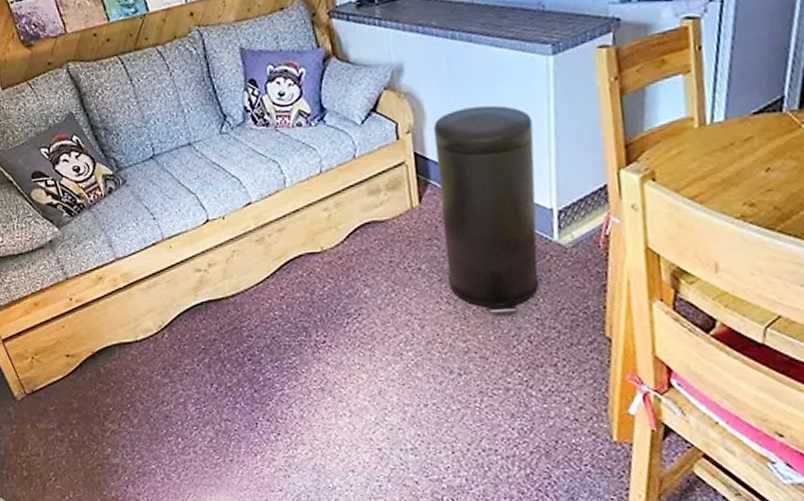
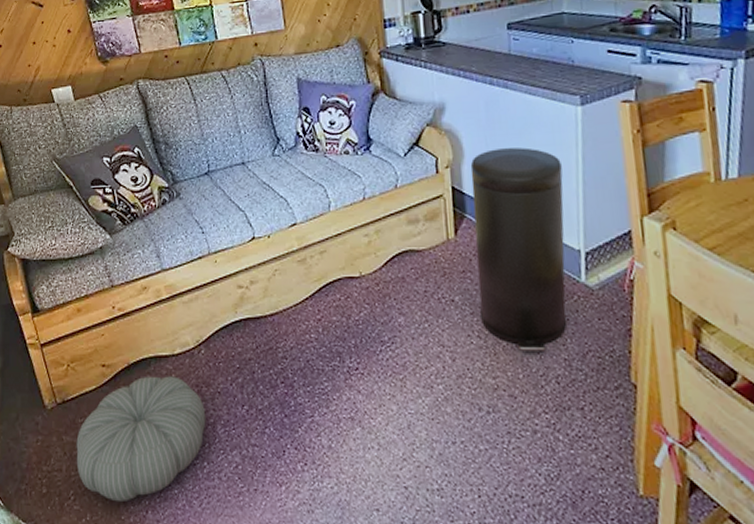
pouf: none [50,361,177,480] -> present [76,376,206,503]

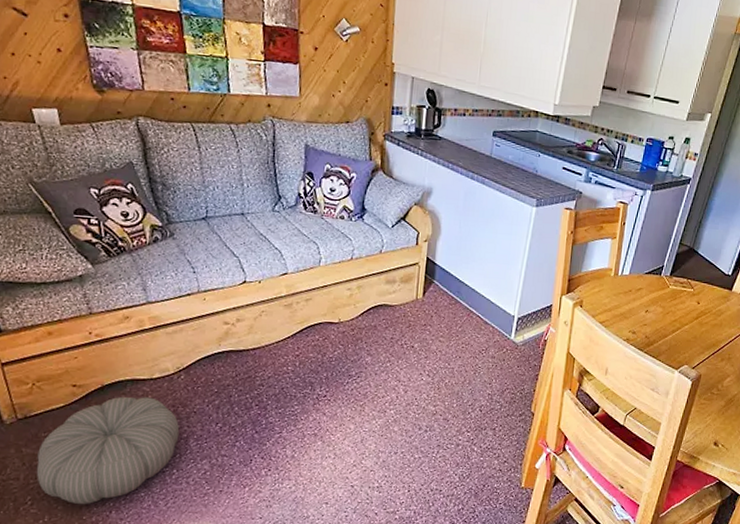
pedal bin: present [470,147,567,351] -> none [432,231,513,388]

